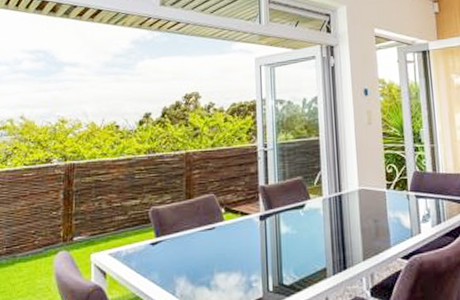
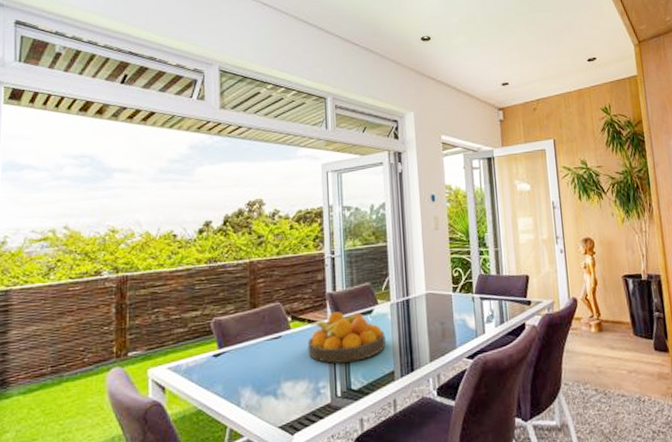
fruit bowl: none [240,205,318,257] -> present [307,312,386,363]

